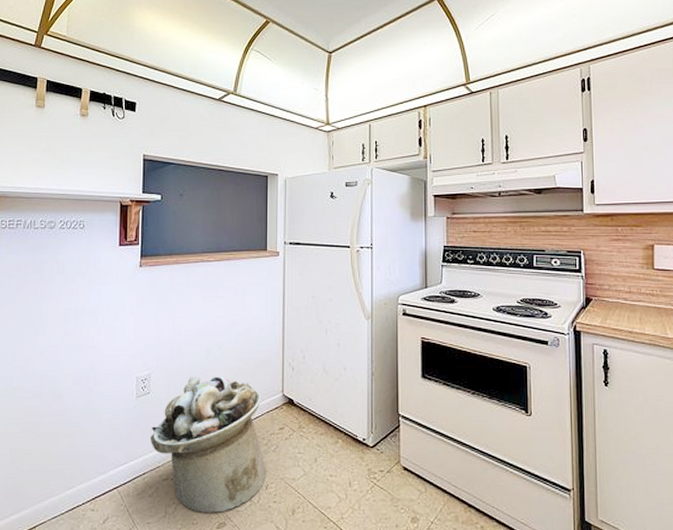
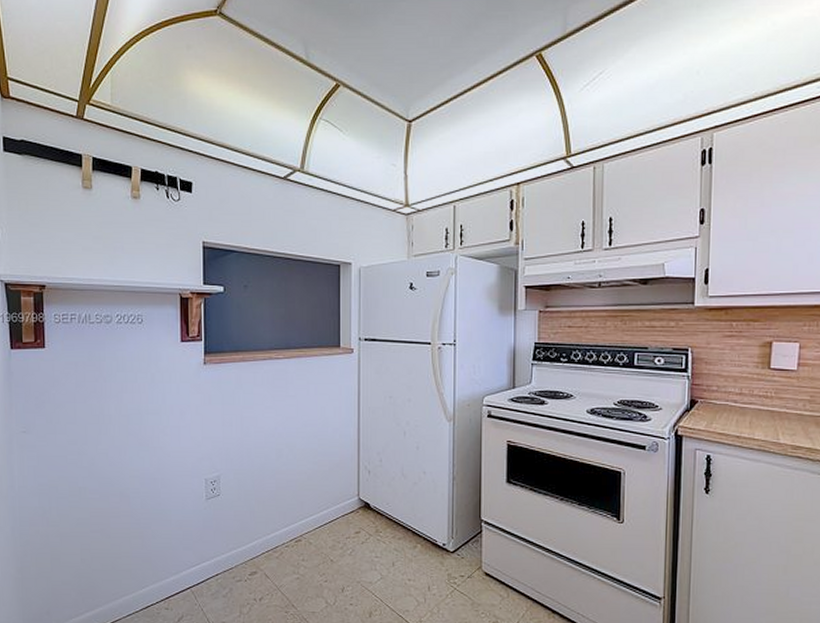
trash bin: present [149,376,266,513] -> none [221,479,342,614]

